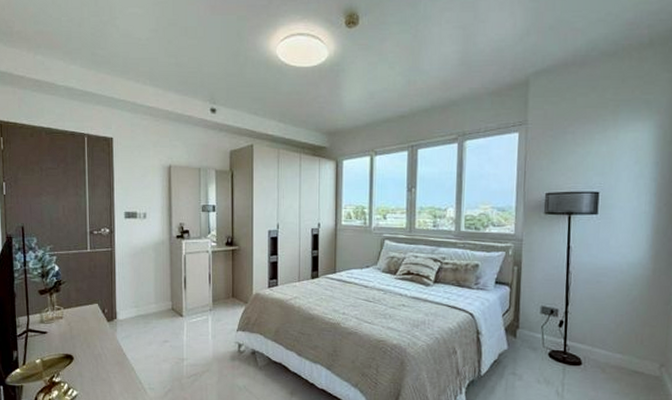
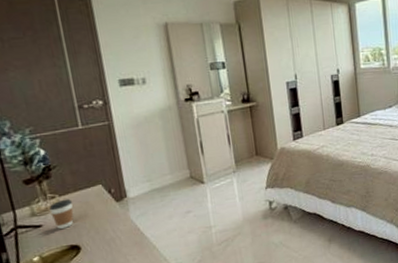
coffee cup: none [55,312,74,338] -> present [49,199,74,229]

